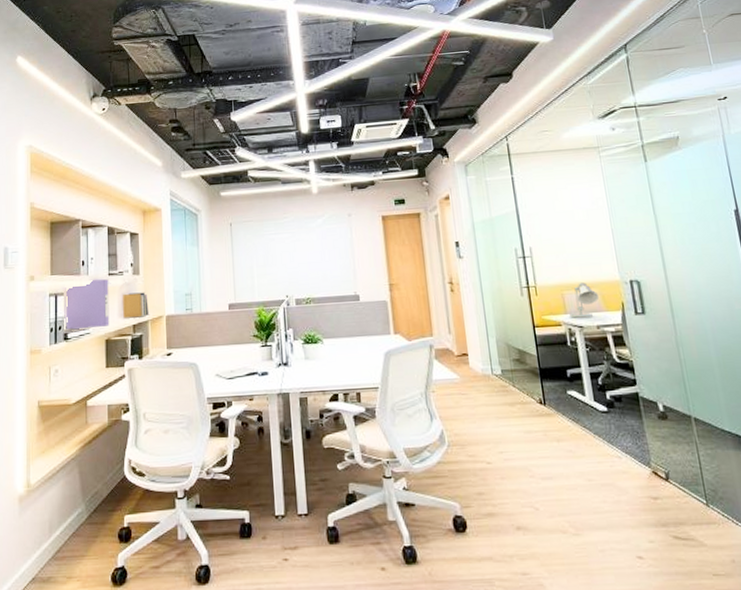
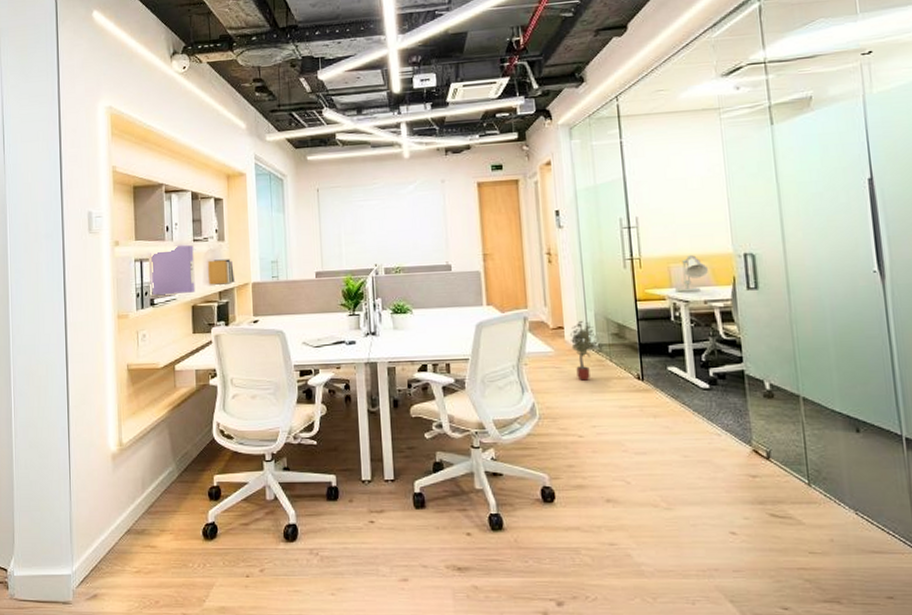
potted tree: none [473,346,507,407] -> present [569,320,604,381]

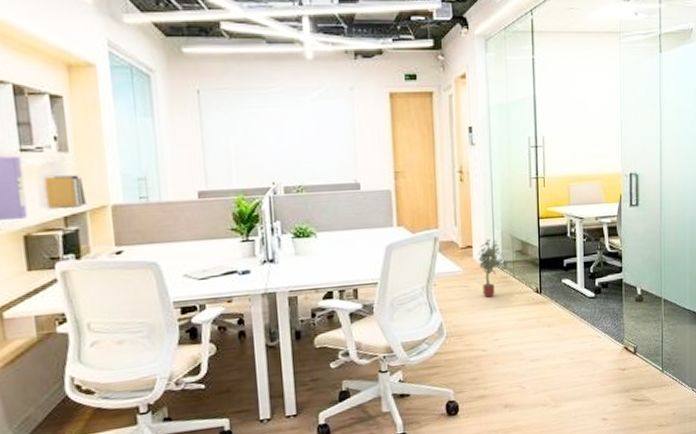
desk lamp: present [675,255,708,292] -> none [573,174,600,210]

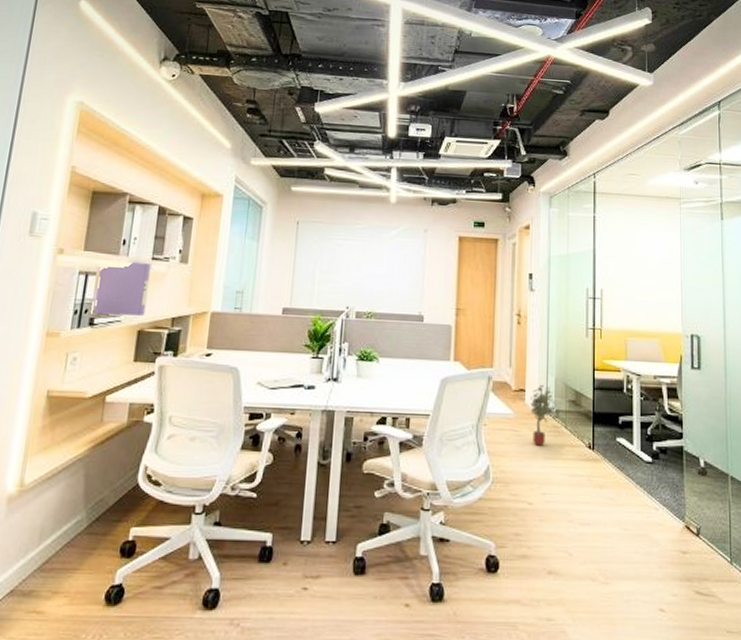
books: present [45,175,86,209] -> none [162,282,193,311]

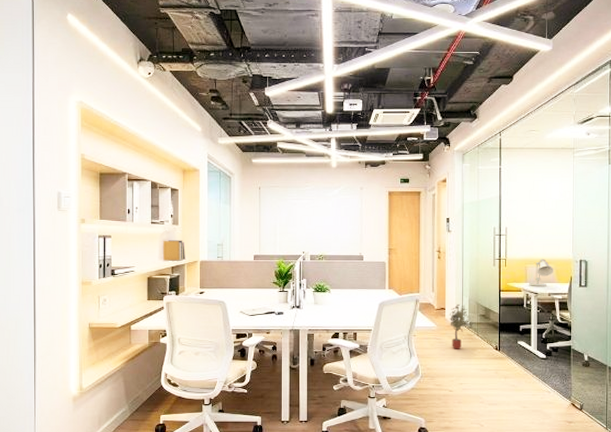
binder: present [94,263,151,316] -> none [114,227,151,266]
books: none [162,282,193,311] -> present [163,240,185,261]
desk lamp: none [630,331,659,366] -> present [529,259,553,286]

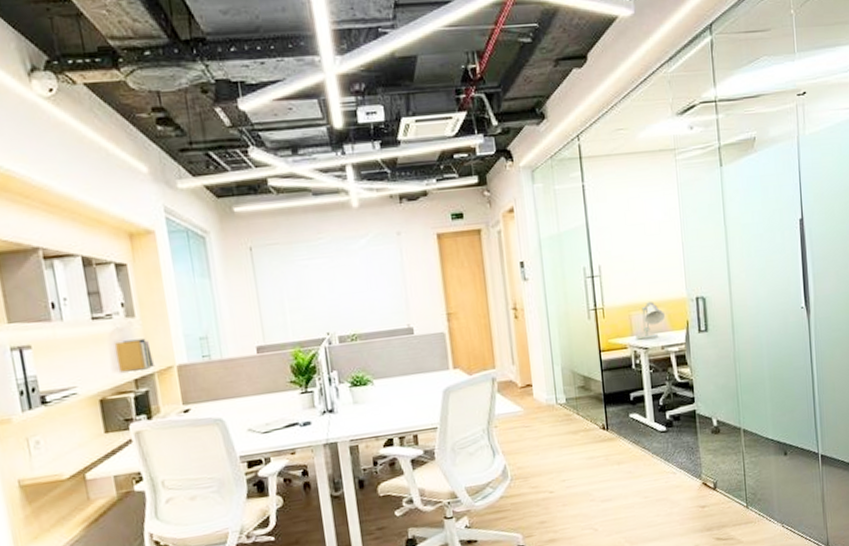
potted tree: present [449,304,474,349] -> none [537,375,571,437]

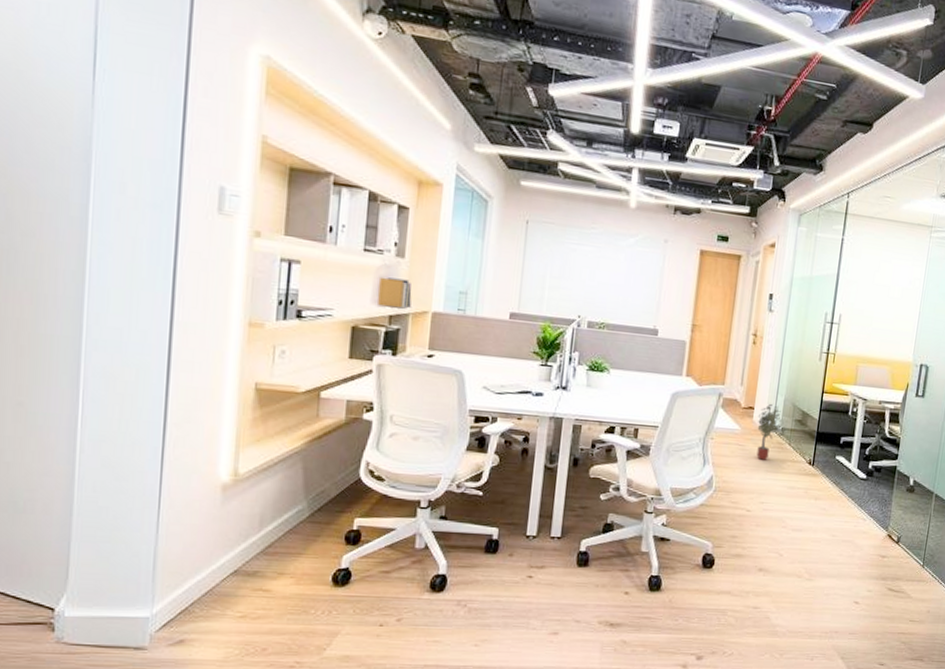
potted tree: none [537,375,571,437] -> present [756,403,787,460]
desk lamp: present [636,301,665,340] -> none [858,358,889,392]

